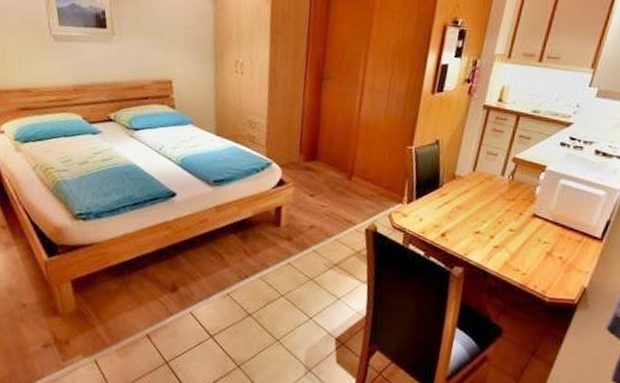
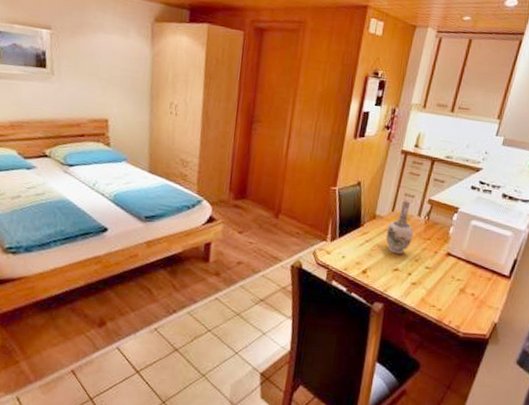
vase: none [466,158,496,217] -> present [385,199,414,255]

